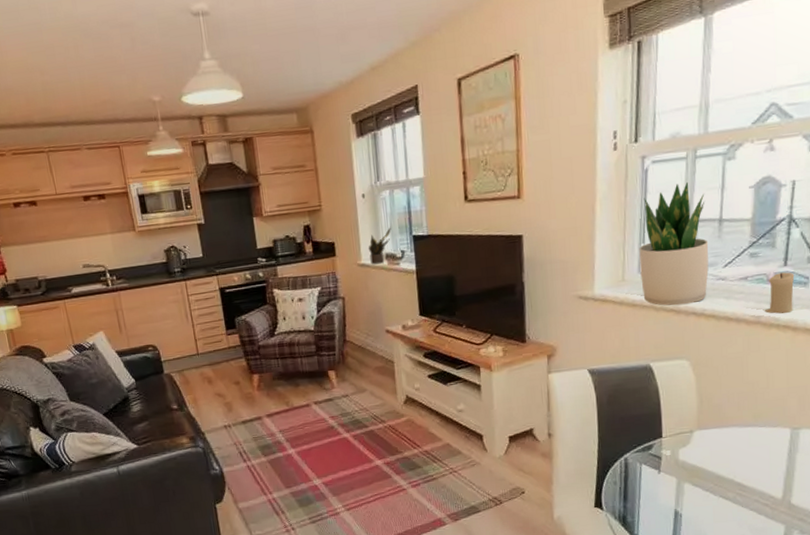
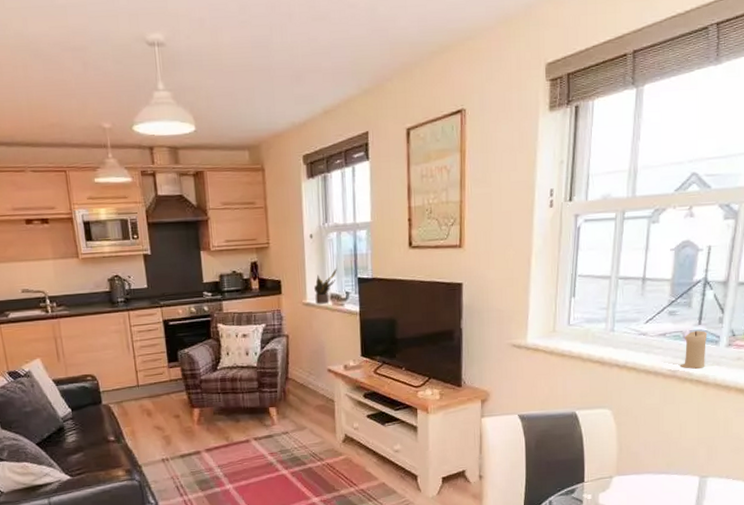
planter: present [639,182,709,306] -> none [569,242,633,358]

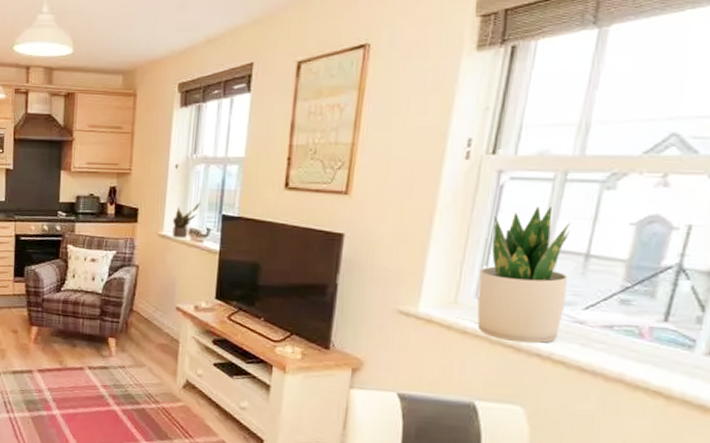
planter: none [569,242,633,358] -> present [477,206,570,344]
candle: present [679,330,708,370] -> none [630,328,677,378]

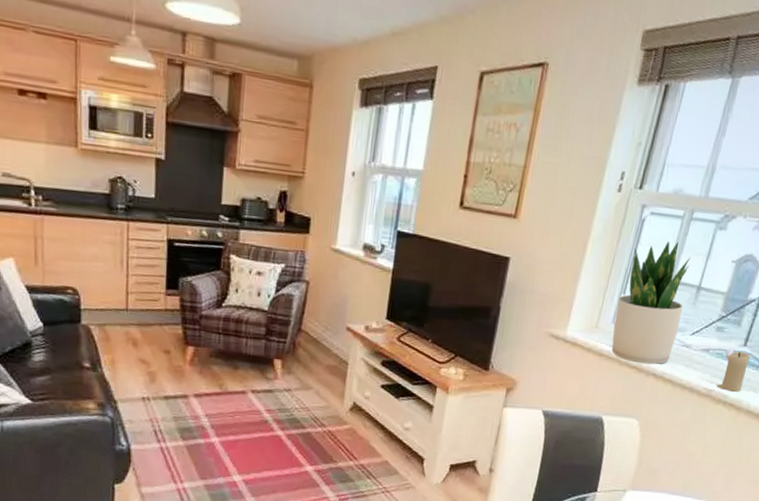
potted plant: present [172,202,200,238] -> none [346,216,376,254]
candle: none [630,328,677,378] -> present [716,351,751,393]

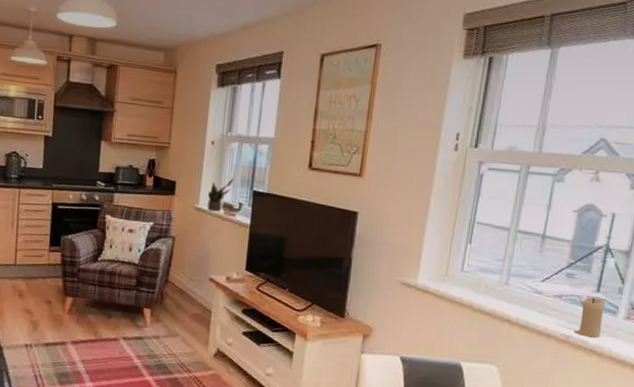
potted plant: none [346,216,376,254] -> present [207,178,234,212]
planter: present [611,241,690,365] -> none [463,194,531,311]

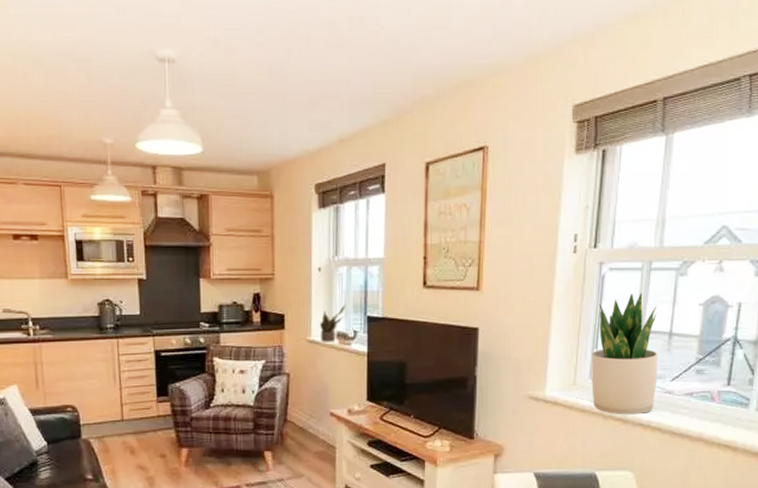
planter: none [463,194,531,311] -> present [592,293,658,415]
candle: present [574,297,606,339] -> none [707,392,737,433]

